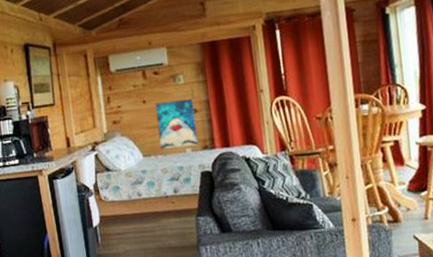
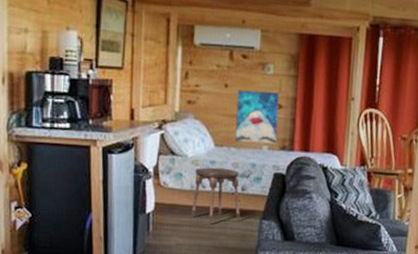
stool: none [130,175,177,228] -> present [191,167,240,224]

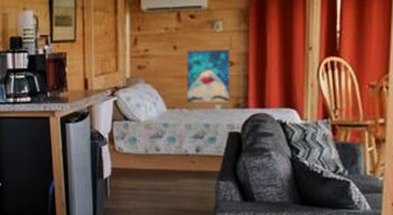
stool: present [191,167,240,224] -> none [147,130,196,187]

